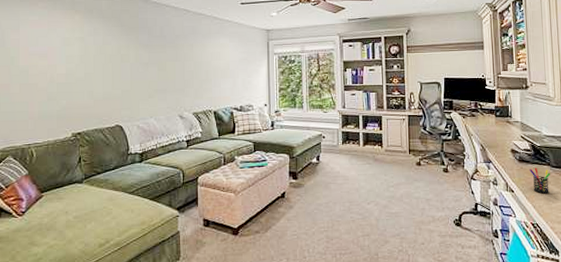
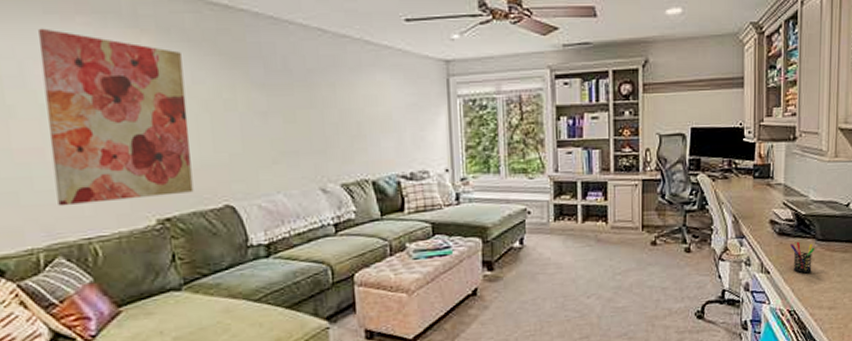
wall art: none [13,10,98,123] -> present [38,28,194,207]

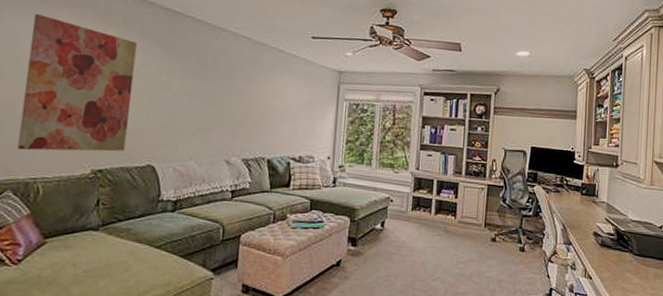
pen holder: present [789,241,815,274] -> none [610,253,632,283]

